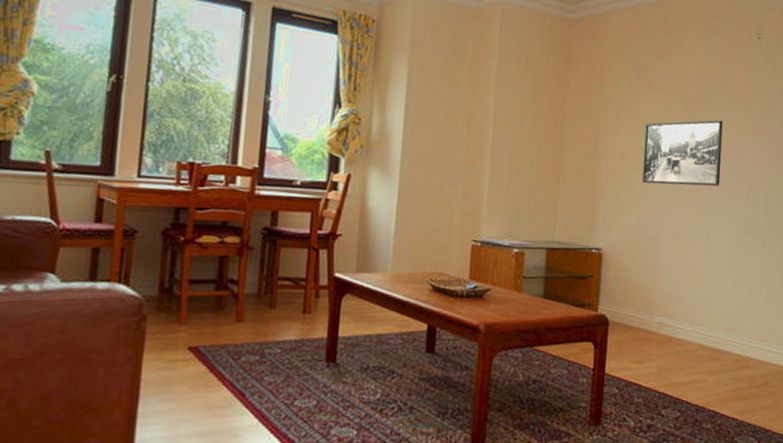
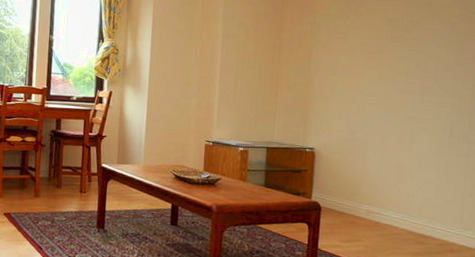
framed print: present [642,120,723,187] -> none [350,39,428,96]

